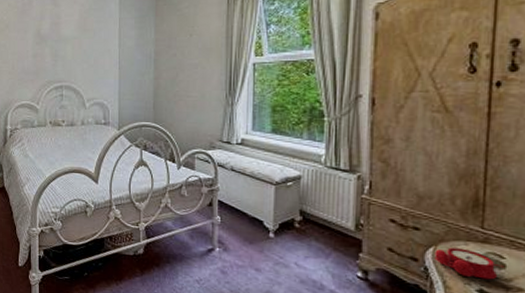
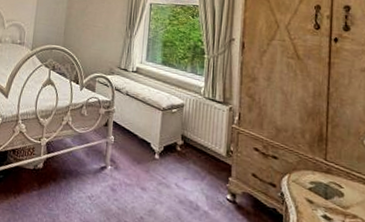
alarm clock: present [434,247,504,280] -> none [289,176,343,207]

